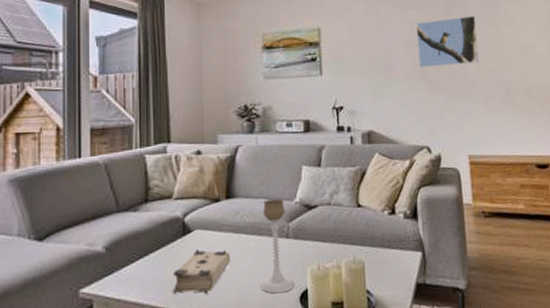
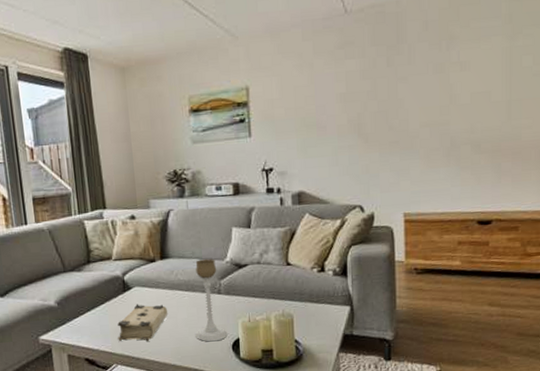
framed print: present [416,16,480,68] -> none [353,62,423,124]

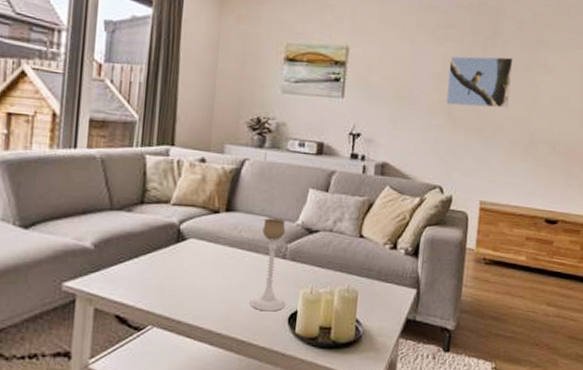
book: present [117,304,167,341] -> none [159,258,223,303]
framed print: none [353,62,423,124] -> present [446,56,514,108]

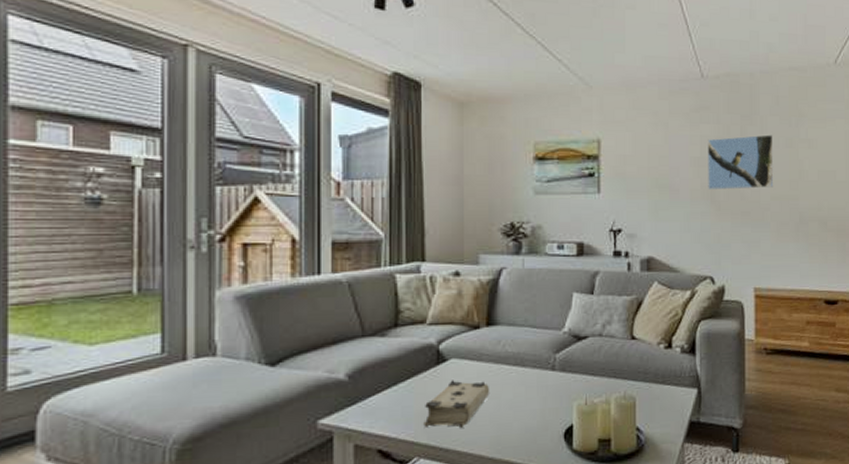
book: none [159,258,223,303] -> present [424,380,489,428]
candle holder: present [249,218,286,312] -> none [520,328,560,429]

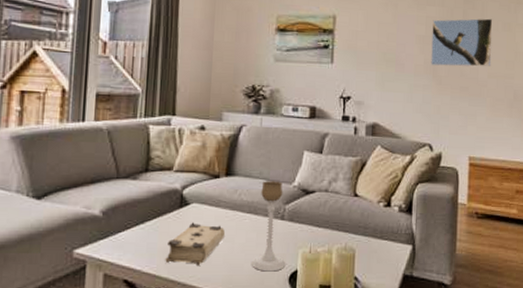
candle holder: none [520,328,560,429] -> present [251,181,286,272]

